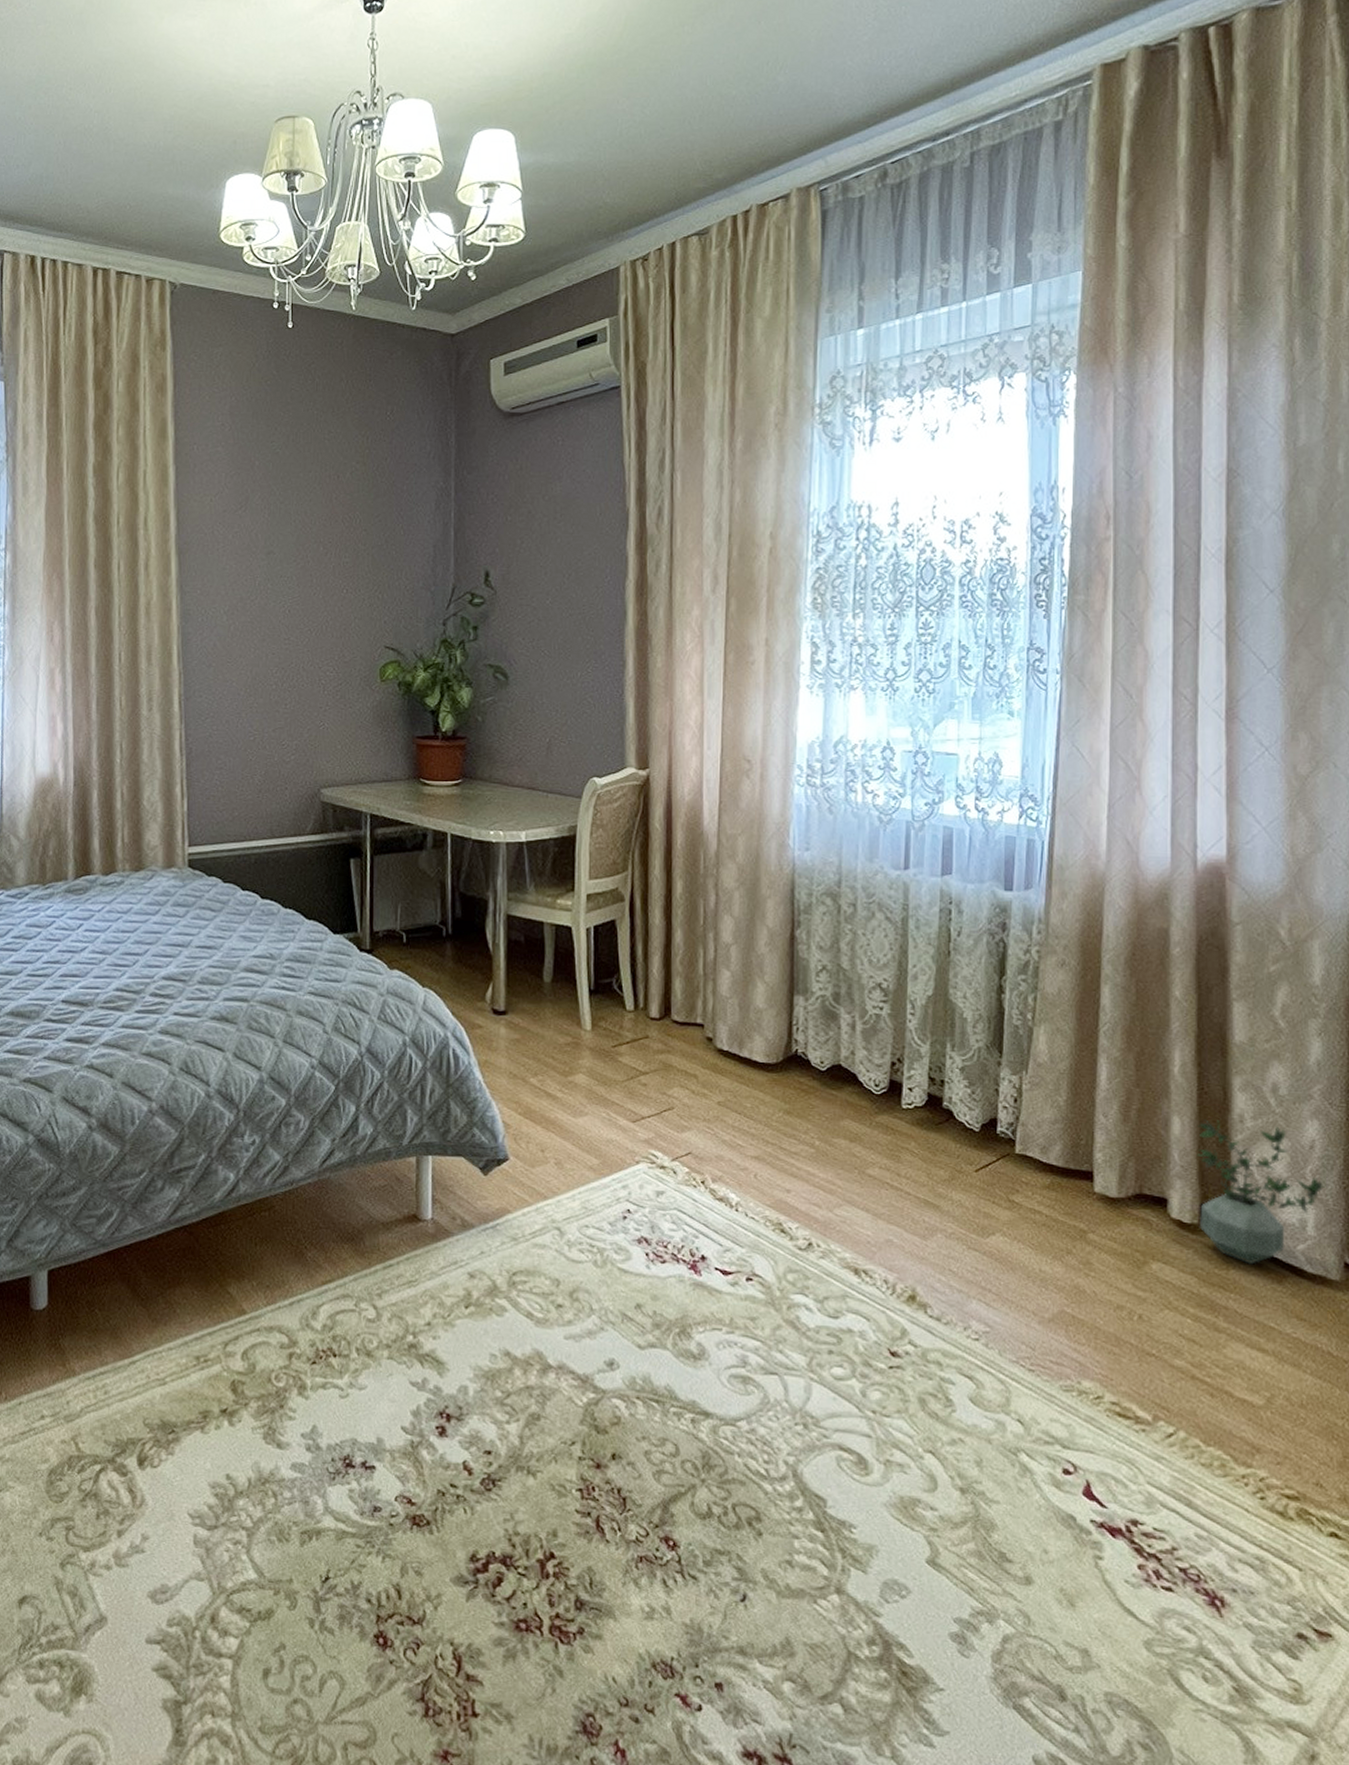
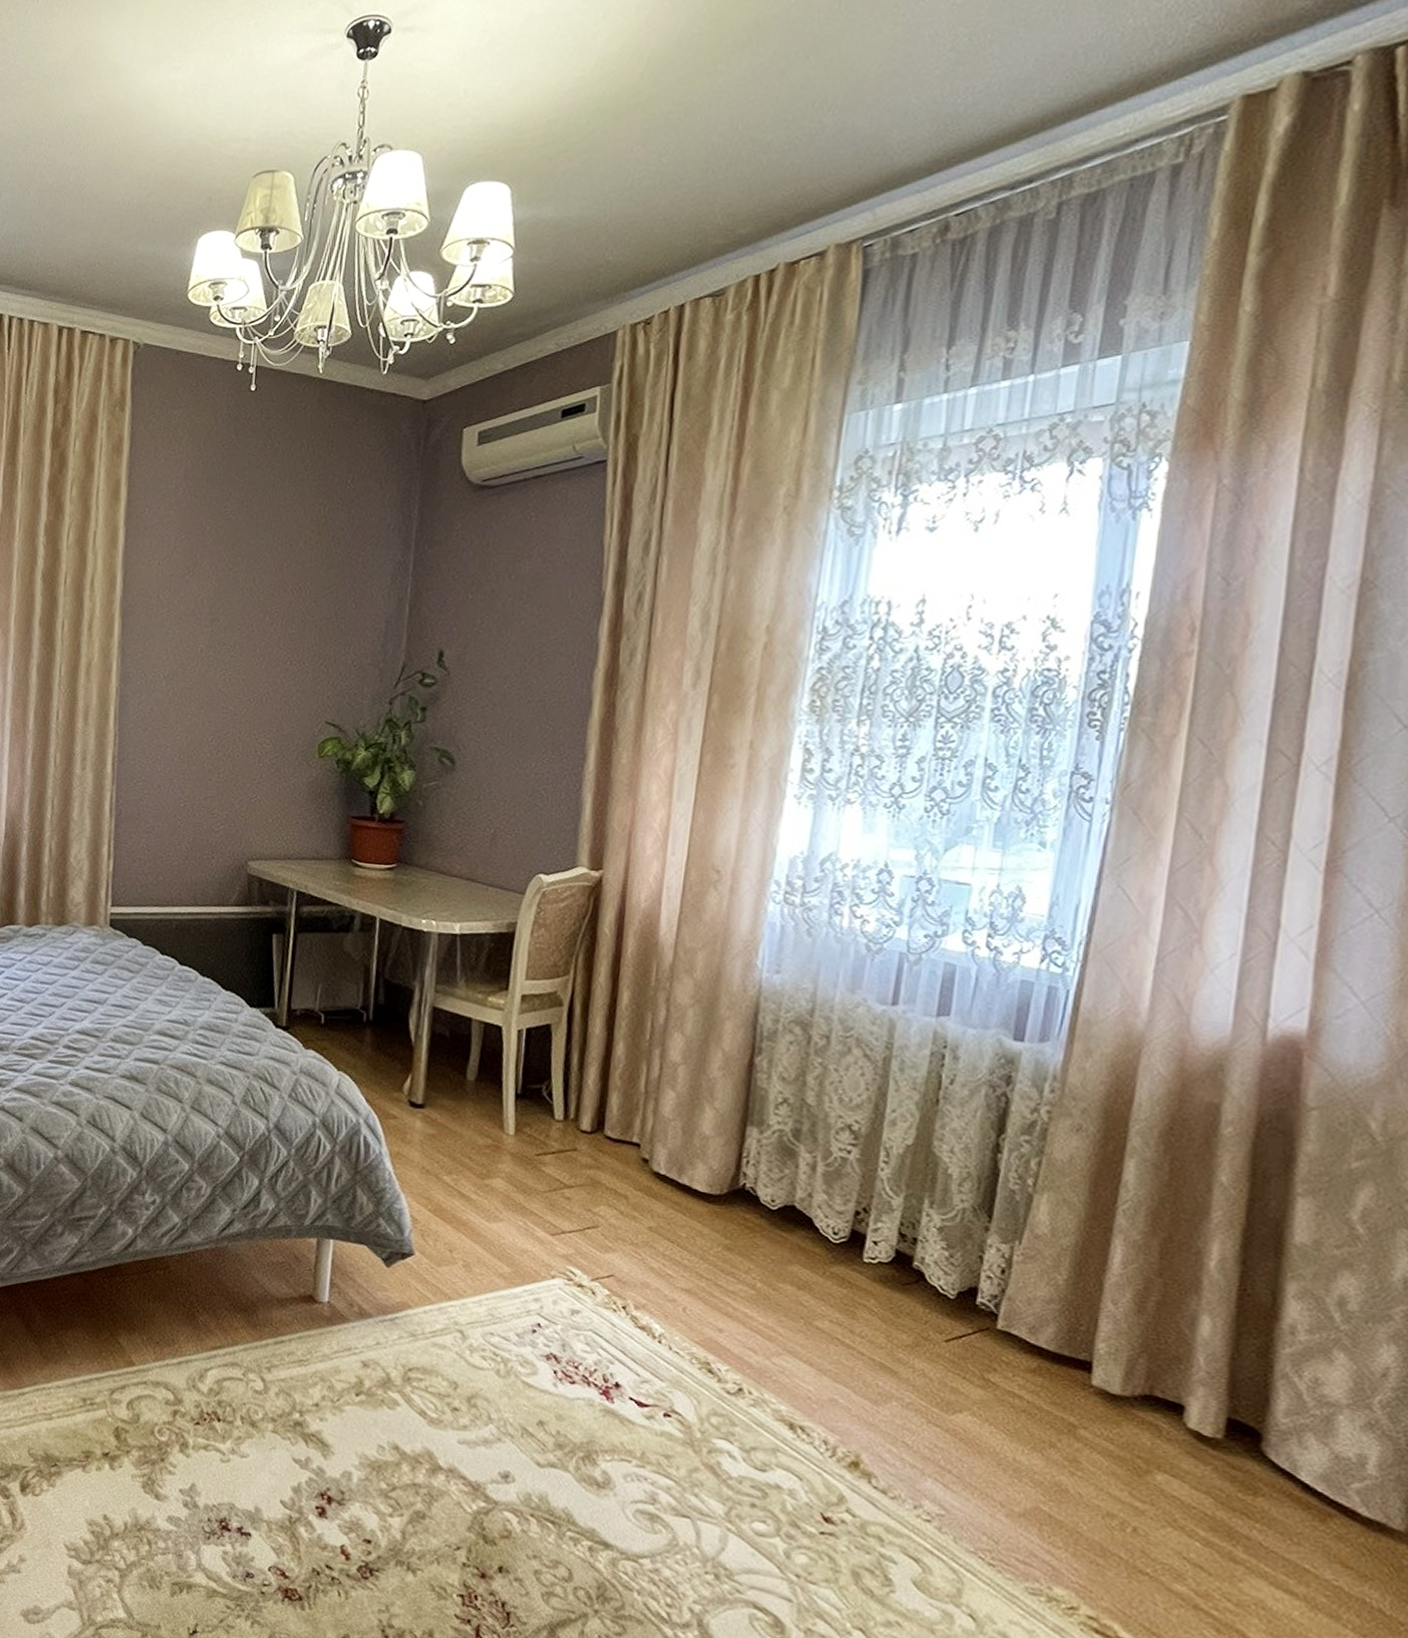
potted plant: present [1197,1119,1323,1265] -> none [1224,1324,1395,1496]

